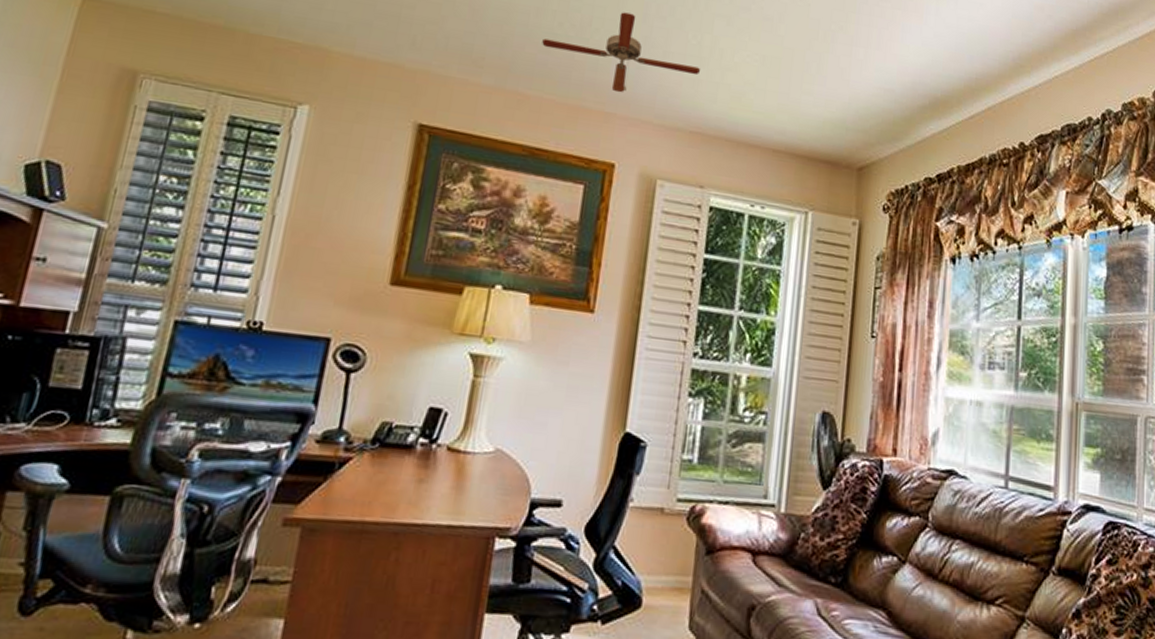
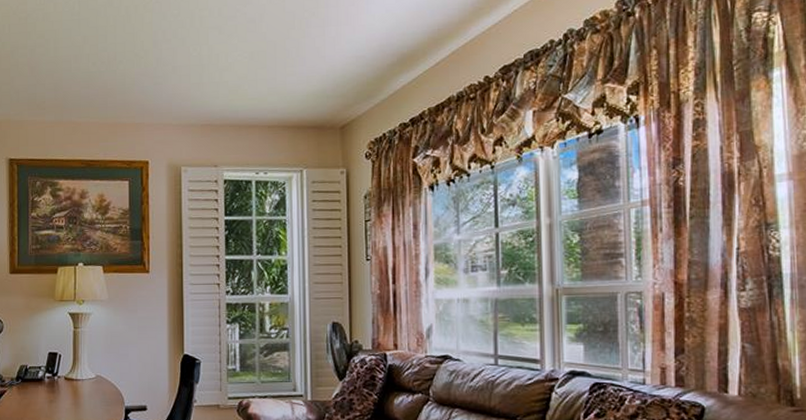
ceiling fan: present [542,12,701,93] -> none [83,43,203,107]

